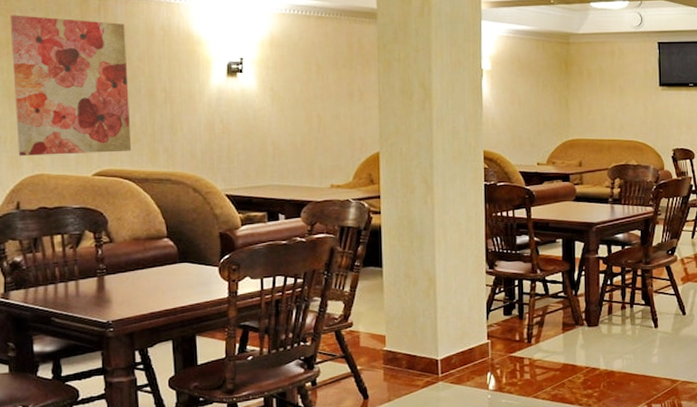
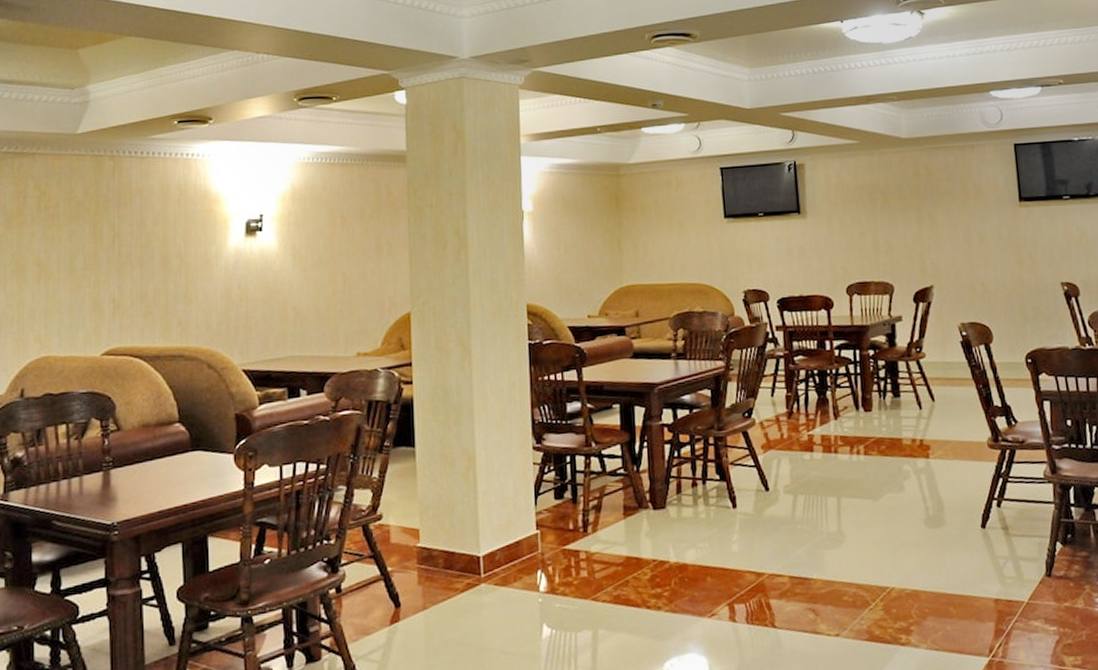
wall art: present [9,15,132,156] -> none [22,182,143,337]

